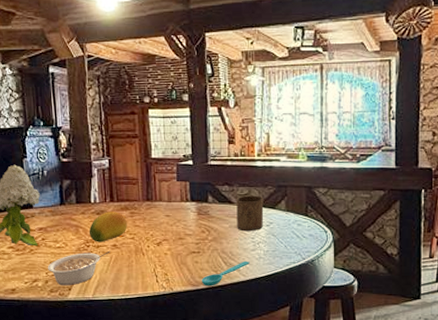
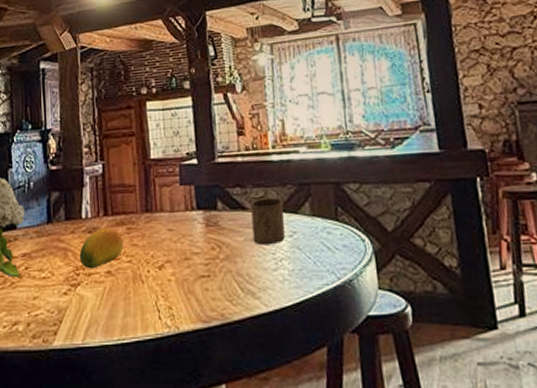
legume: present [47,250,110,286] -> none [30,279,104,329]
spoon: present [201,261,250,286] -> none [213,284,272,322]

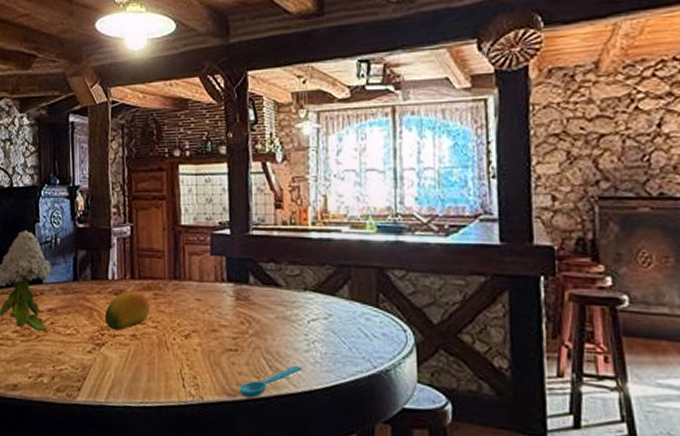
spoon: none [213,284,272,322] -> present [239,365,302,398]
cup: present [250,197,285,246] -> none [284,276,321,326]

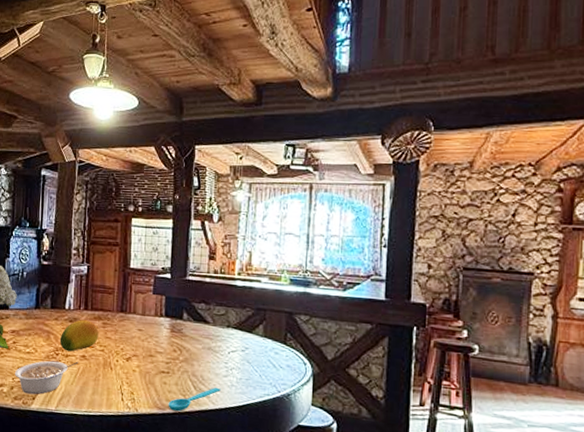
legume: none [54,342,128,385] -> present [14,360,79,395]

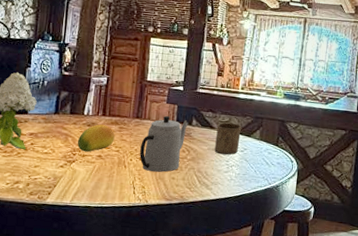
legume: present [14,360,79,395] -> none [31,160,95,190]
teapot: none [126,308,179,376] -> present [139,115,189,172]
spoon: present [168,387,221,412] -> none [175,181,221,202]
cup: none [210,315,241,356] -> present [214,122,242,155]

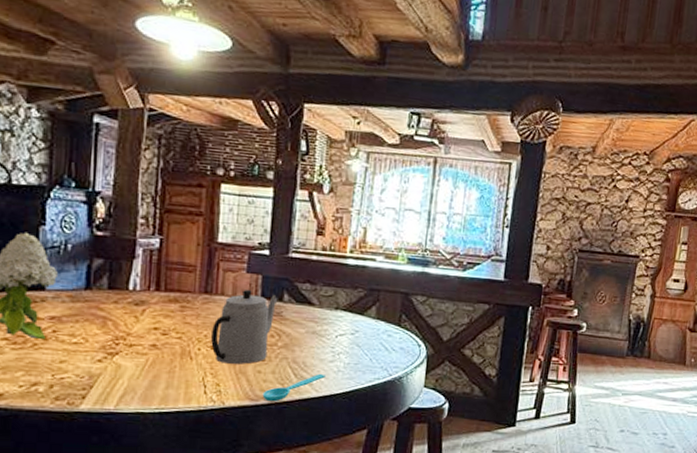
fruit: present [77,124,115,152] -> none [120,302,175,341]
spoon: none [175,181,221,202] -> present [262,373,325,402]
cup: present [214,122,242,155] -> none [315,297,351,340]

